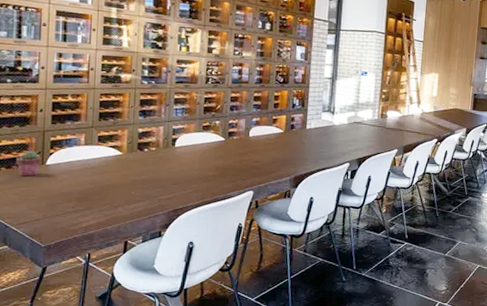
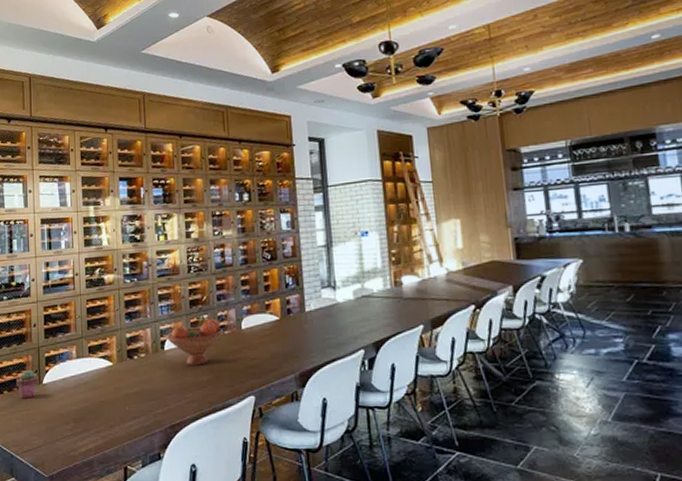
fruit bowl: none [178,124,233,162] -> present [166,318,224,366]

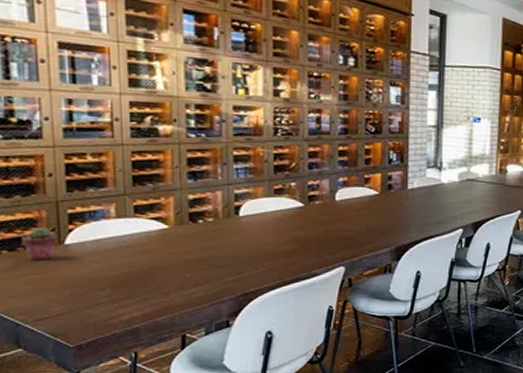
fruit bowl: present [166,318,224,366] -> none [242,187,315,234]

